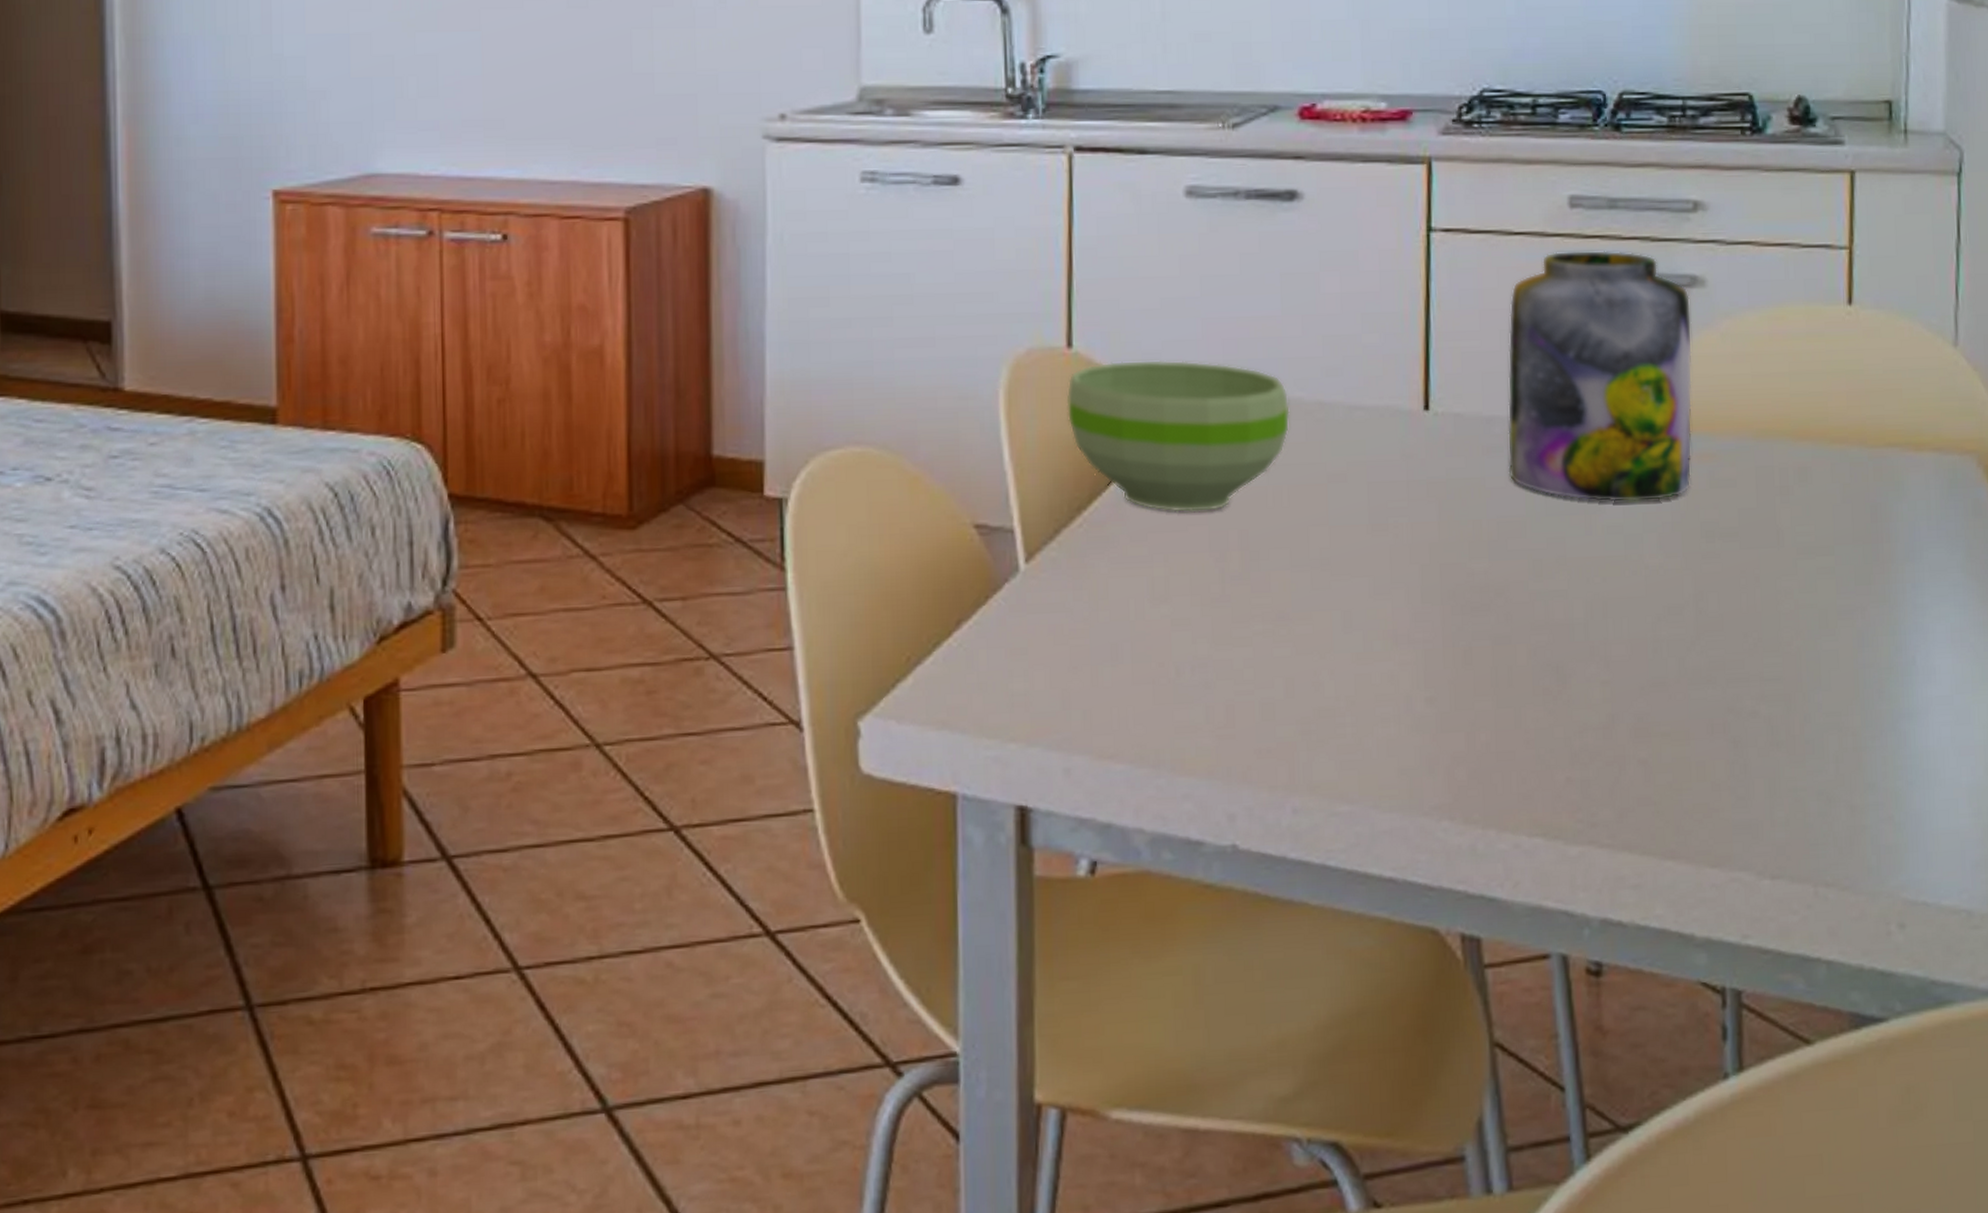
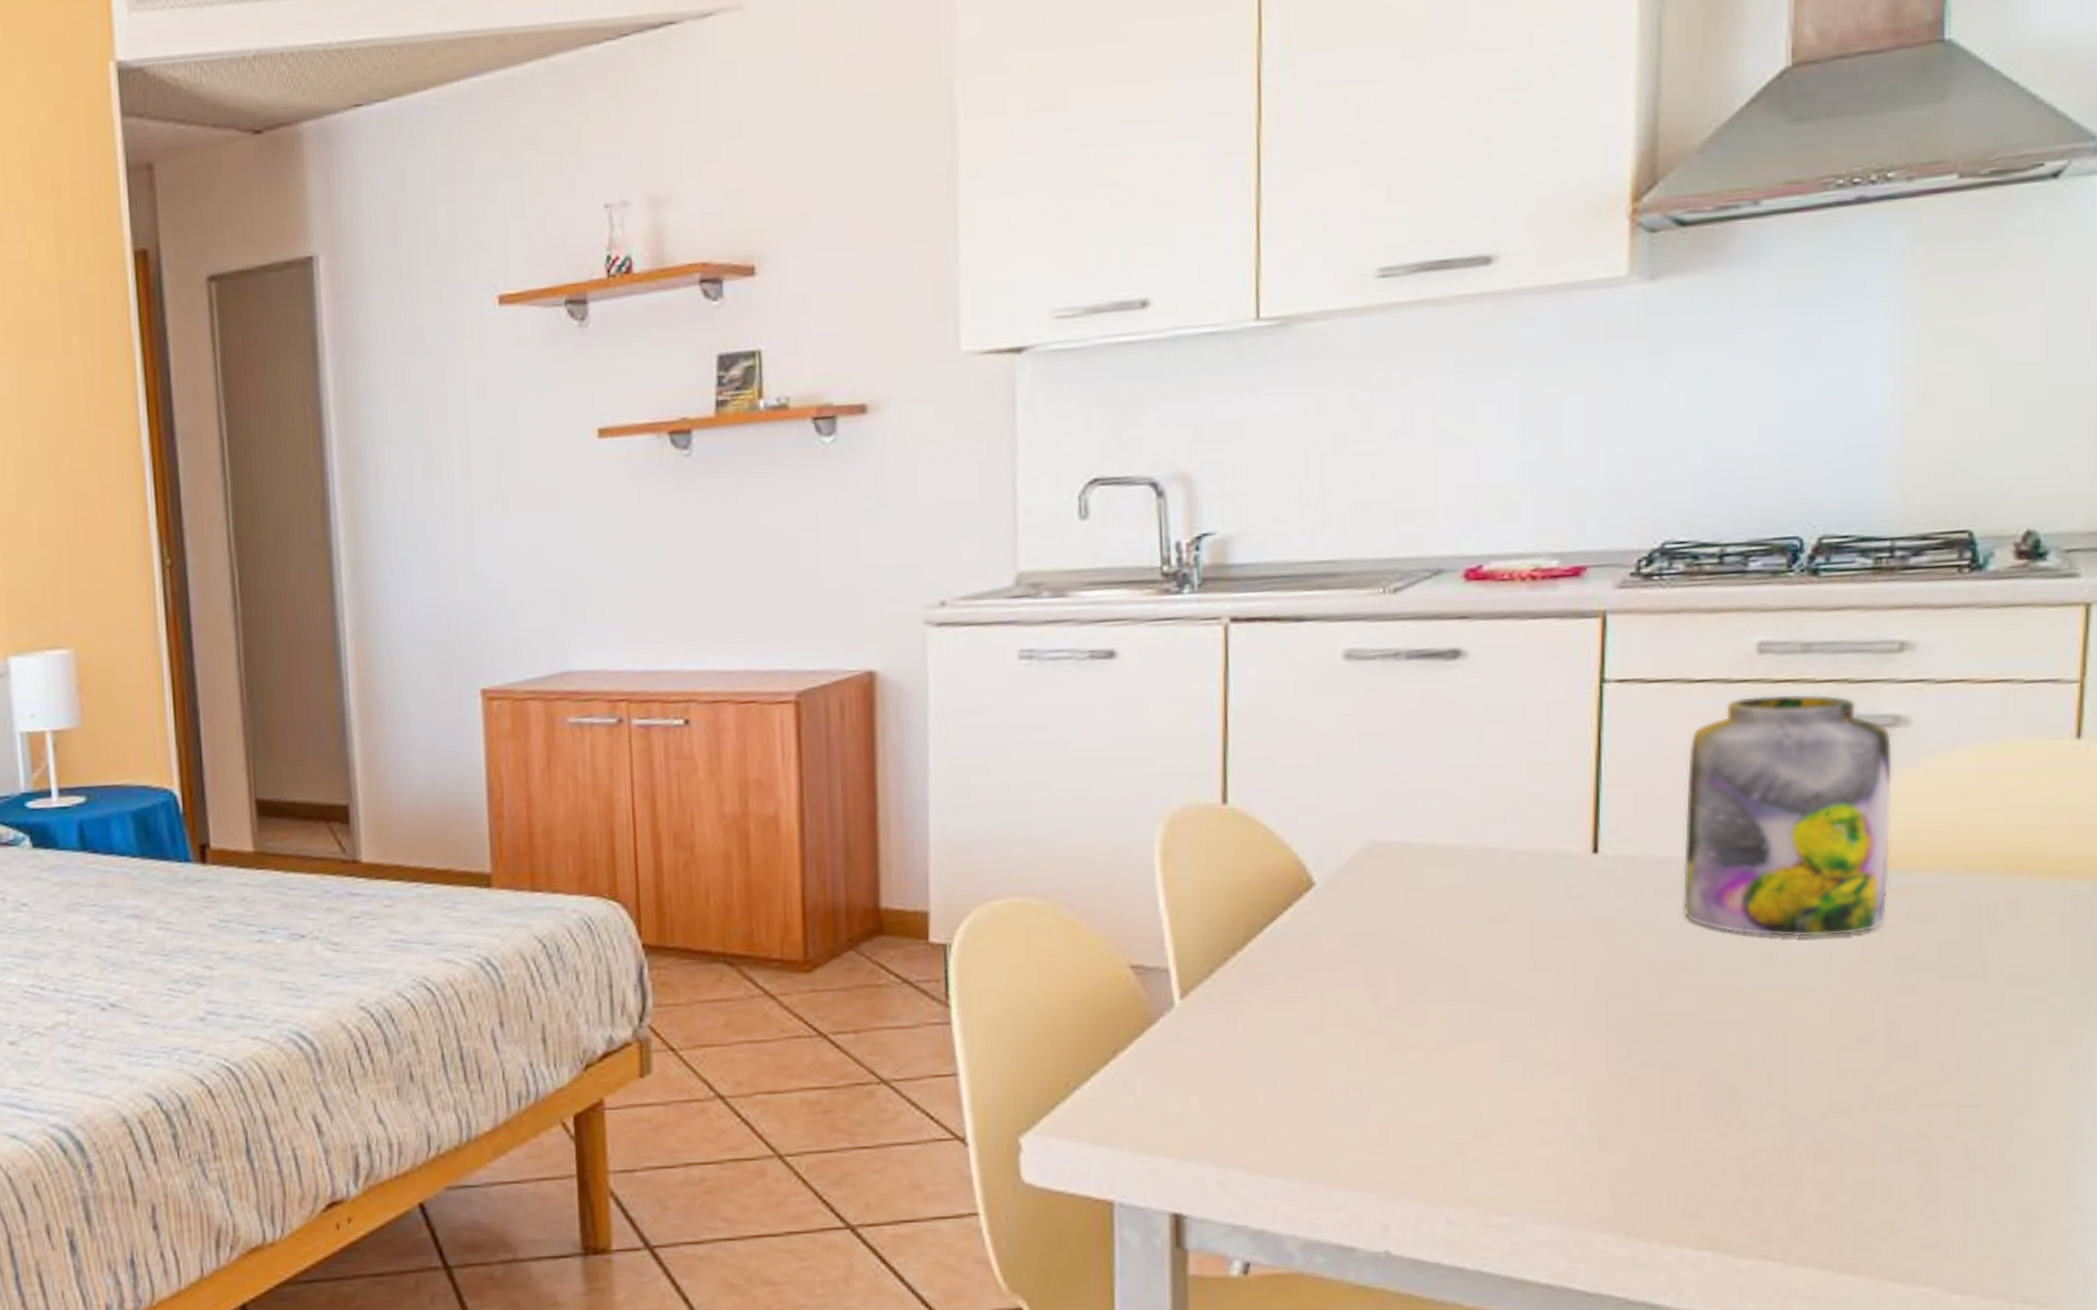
bowl: present [1066,359,1290,513] -> none [1221,812,1450,953]

